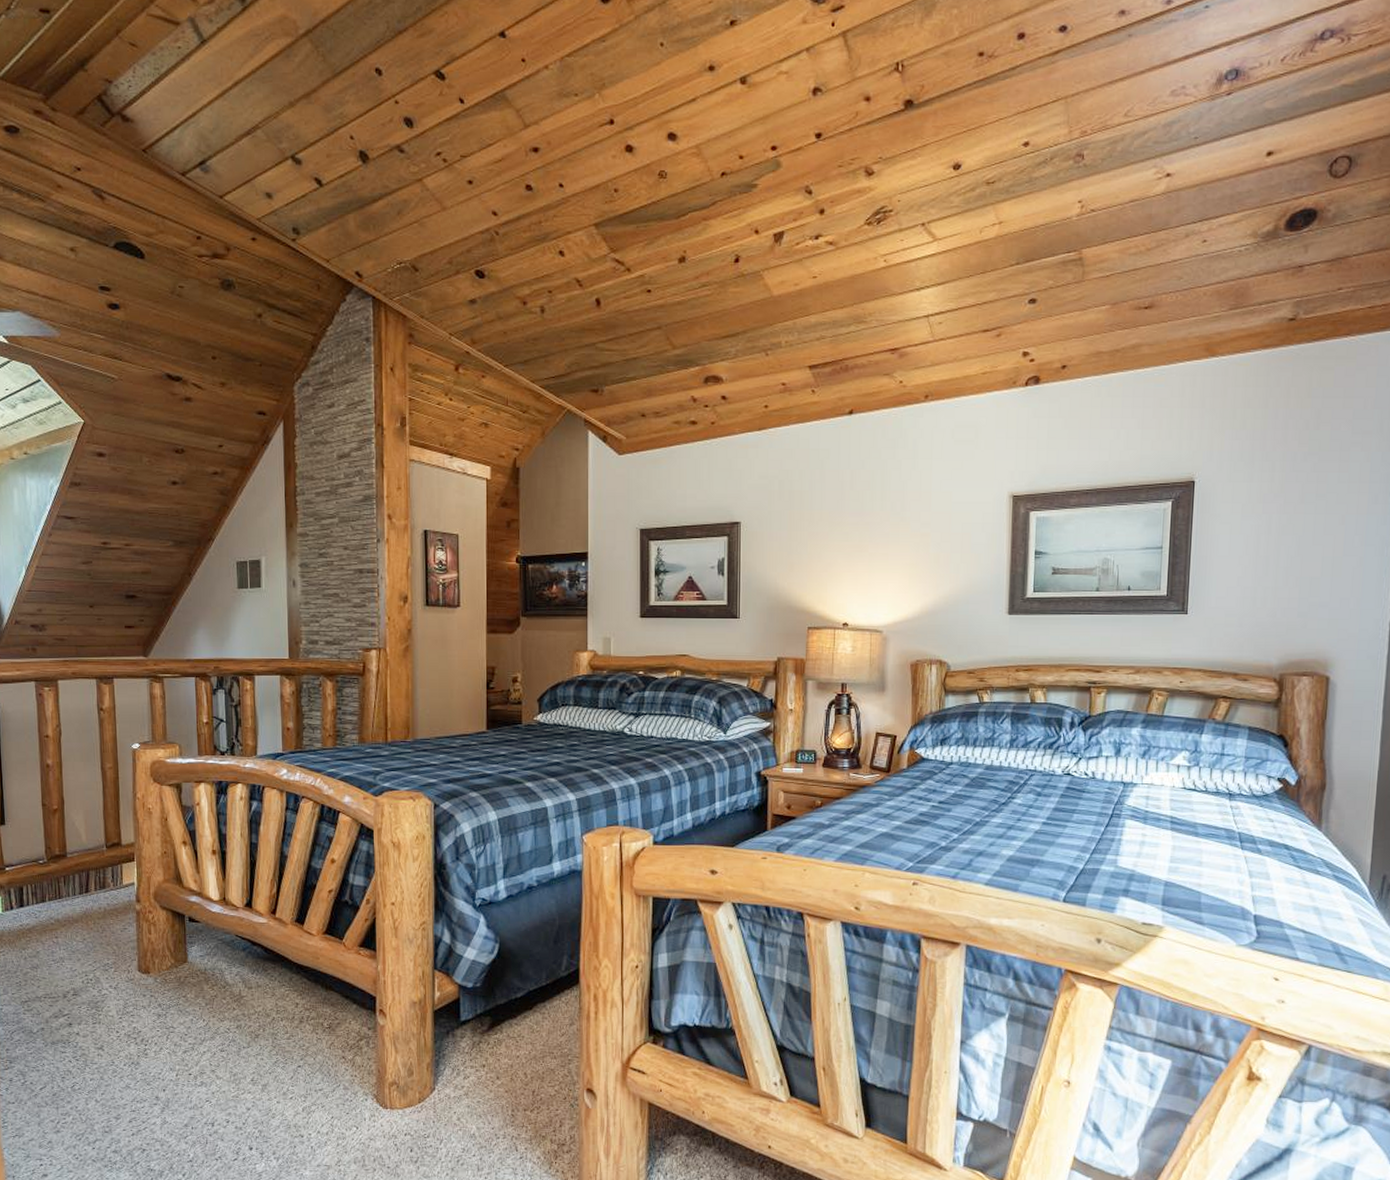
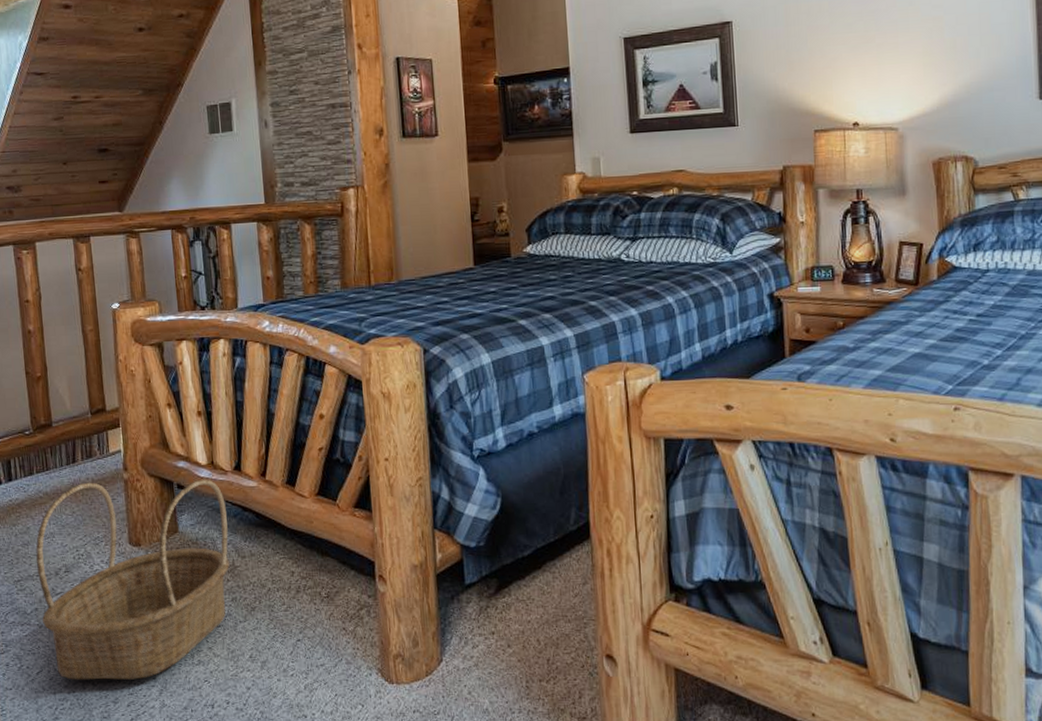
basket: none [44,911,236,1098] -> present [35,479,230,680]

